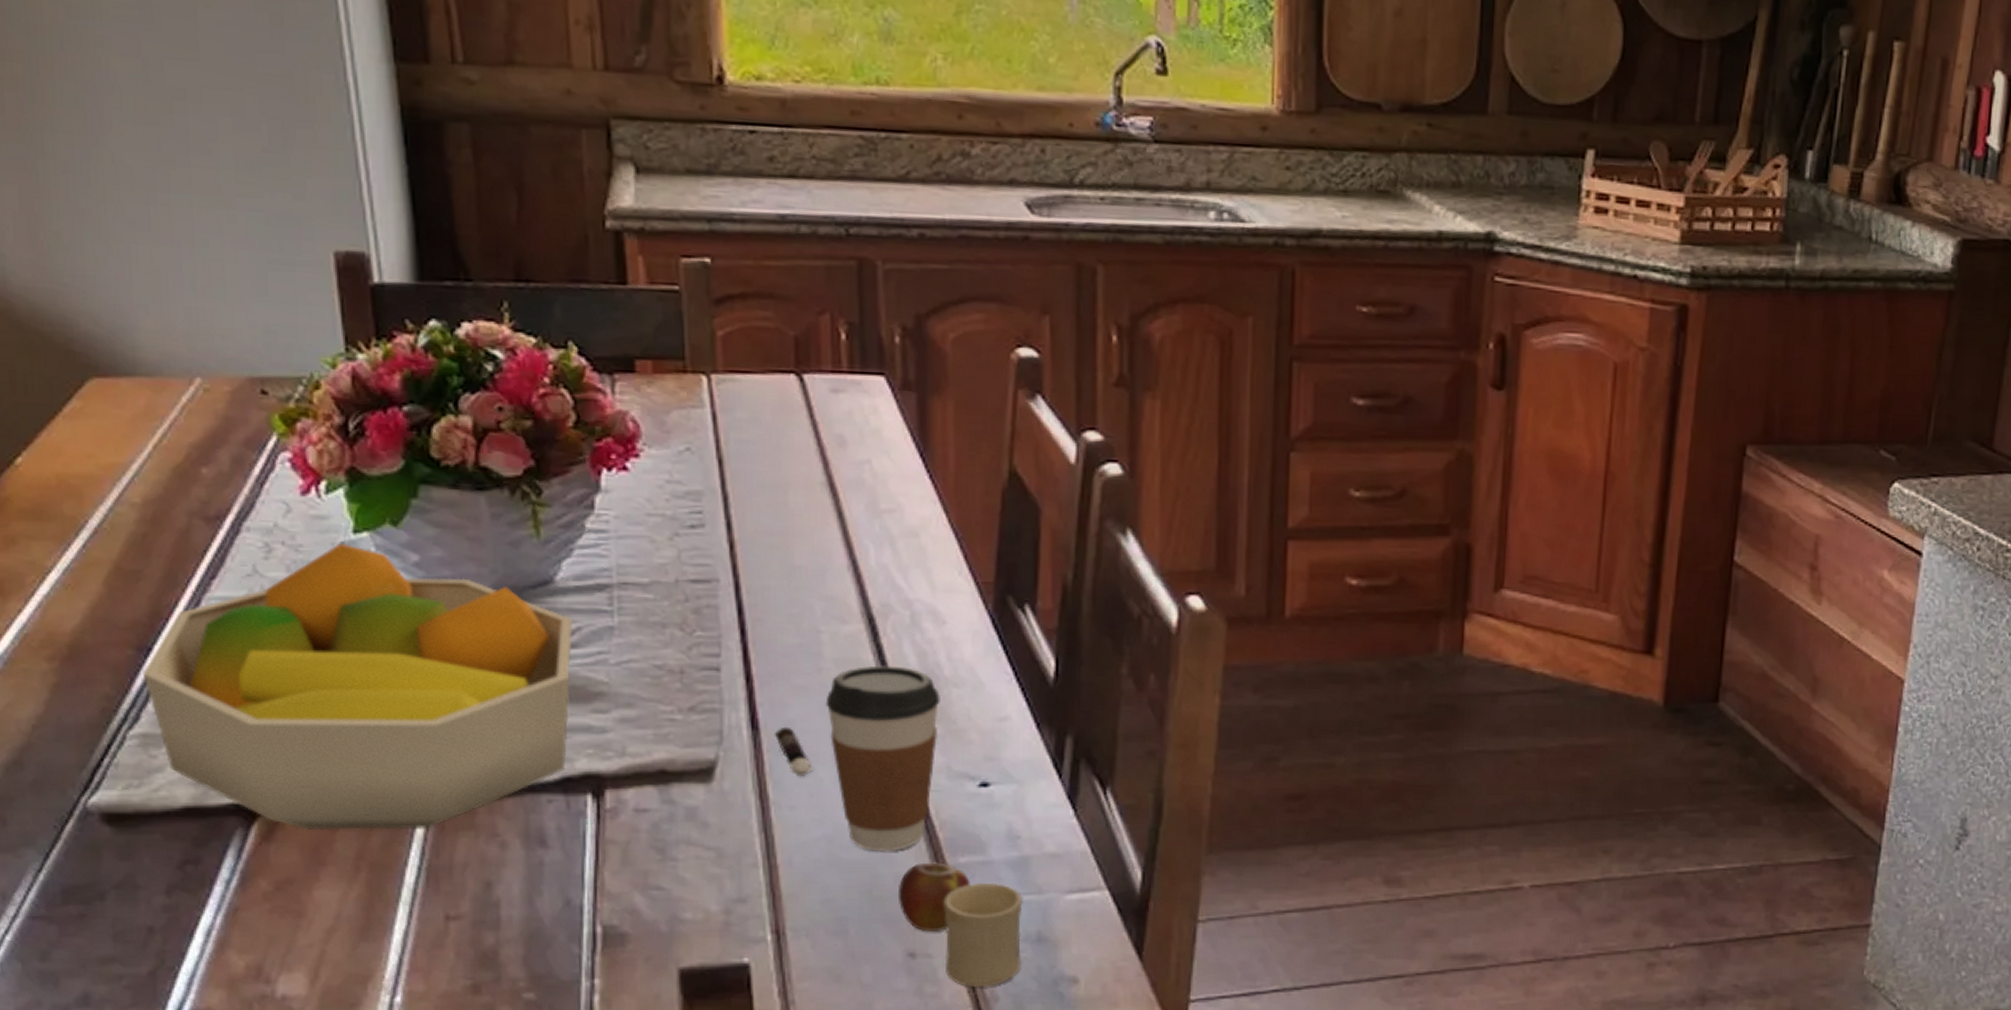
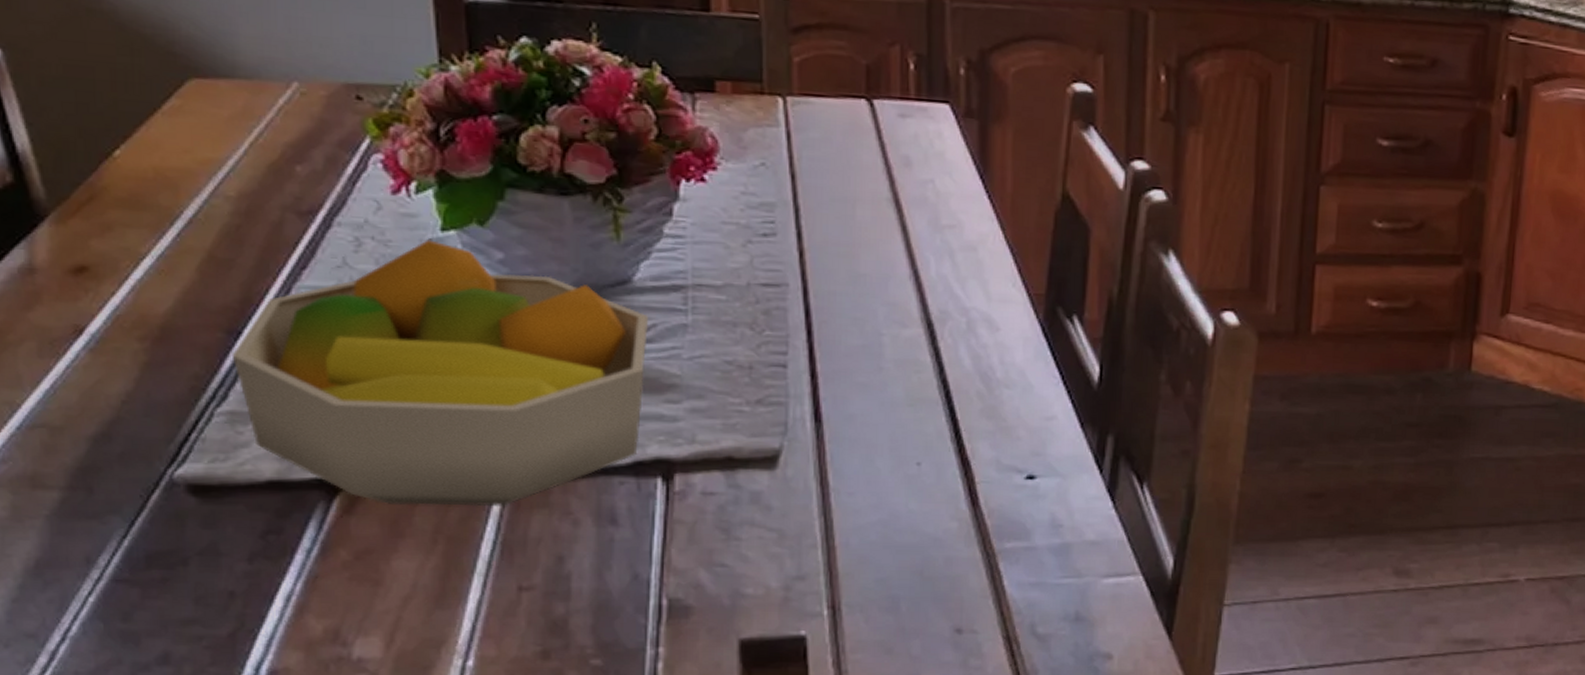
pepper shaker: present [775,726,812,777] -> none [837,420,870,467]
coffee cup: present [825,665,940,852] -> none [885,366,992,537]
mug: present [899,862,1023,987] -> none [948,546,1063,661]

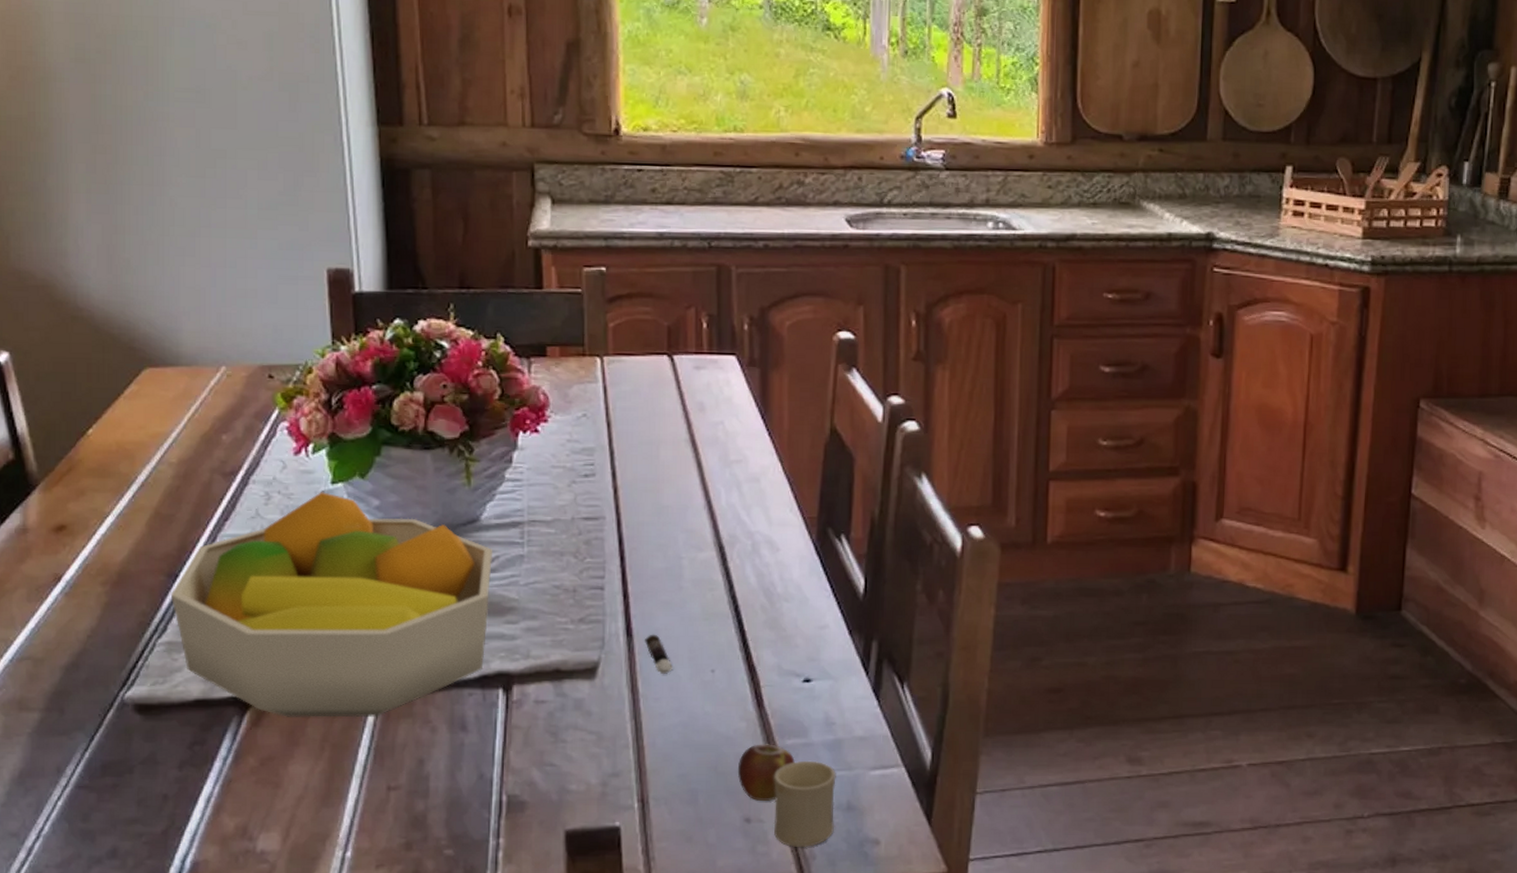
pepper shaker: none [837,420,870,467] -> present [645,634,673,675]
mug: none [948,546,1063,661] -> present [738,744,836,847]

